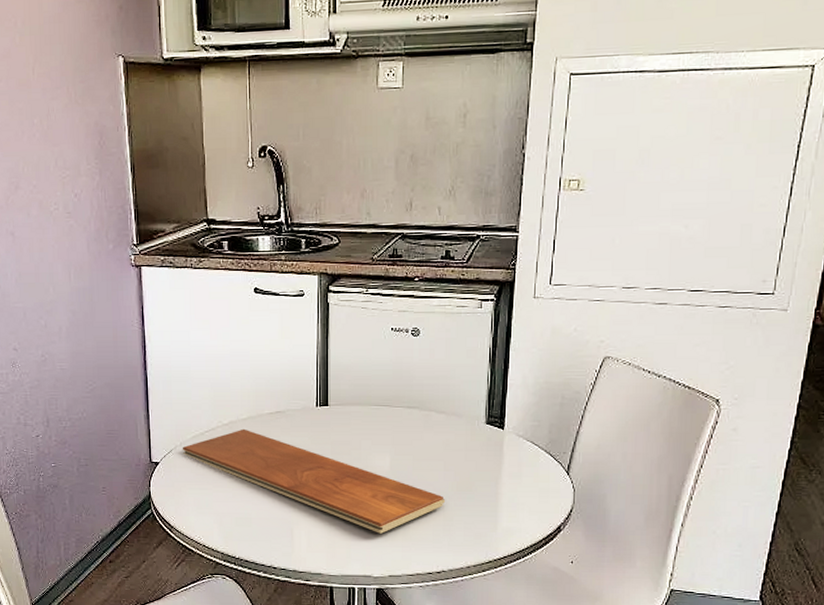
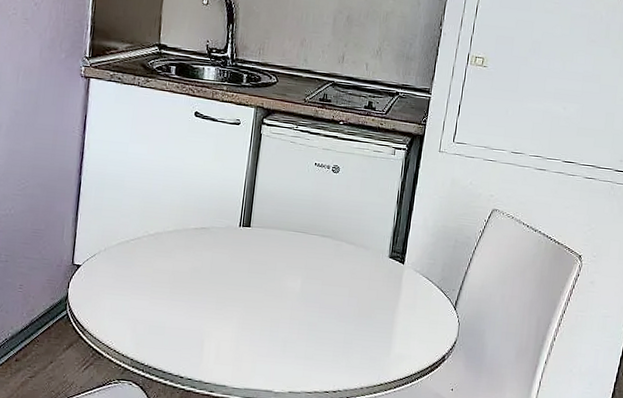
chopping board: present [183,428,446,534] -> none [106,240,348,351]

